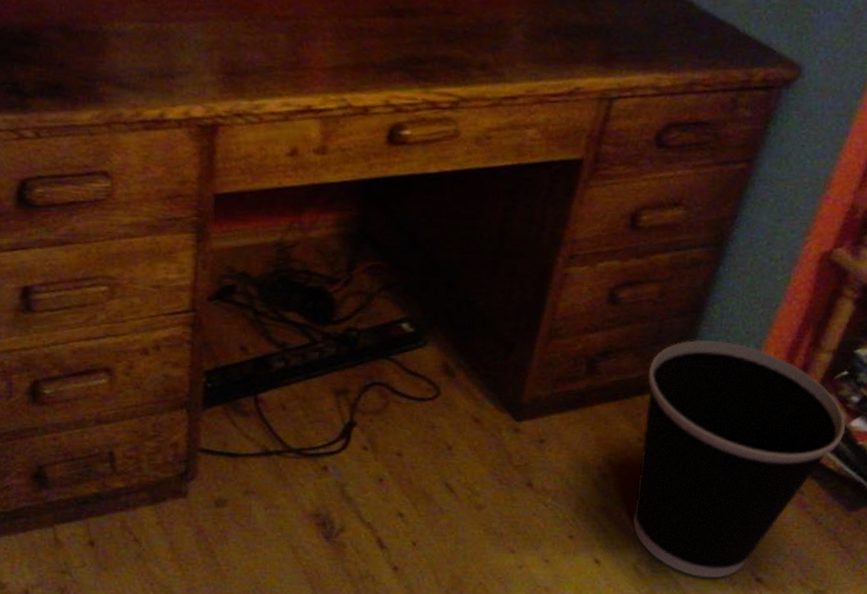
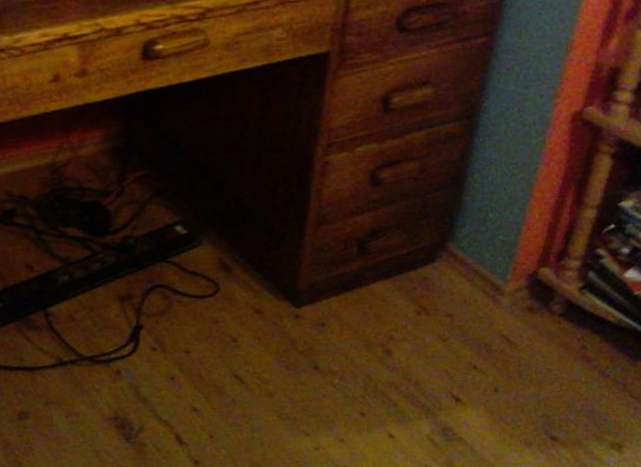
wastebasket: present [632,339,846,578] -> none [418,208,621,442]

